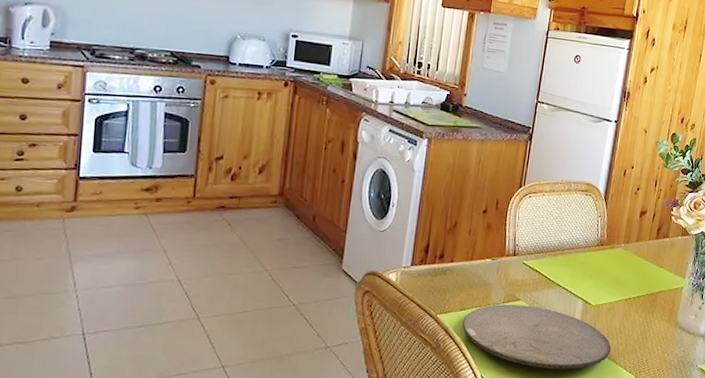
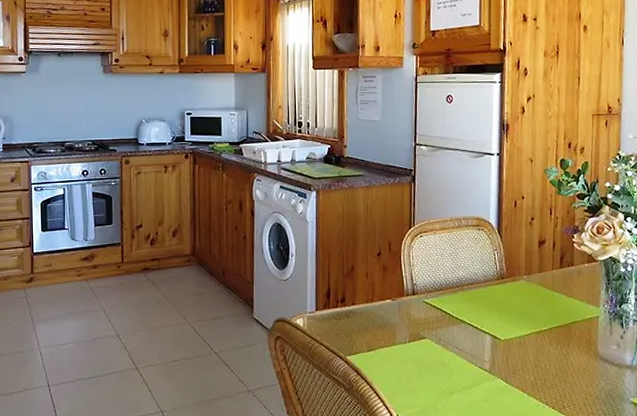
plate: present [462,304,611,370] -> none [372,343,528,407]

